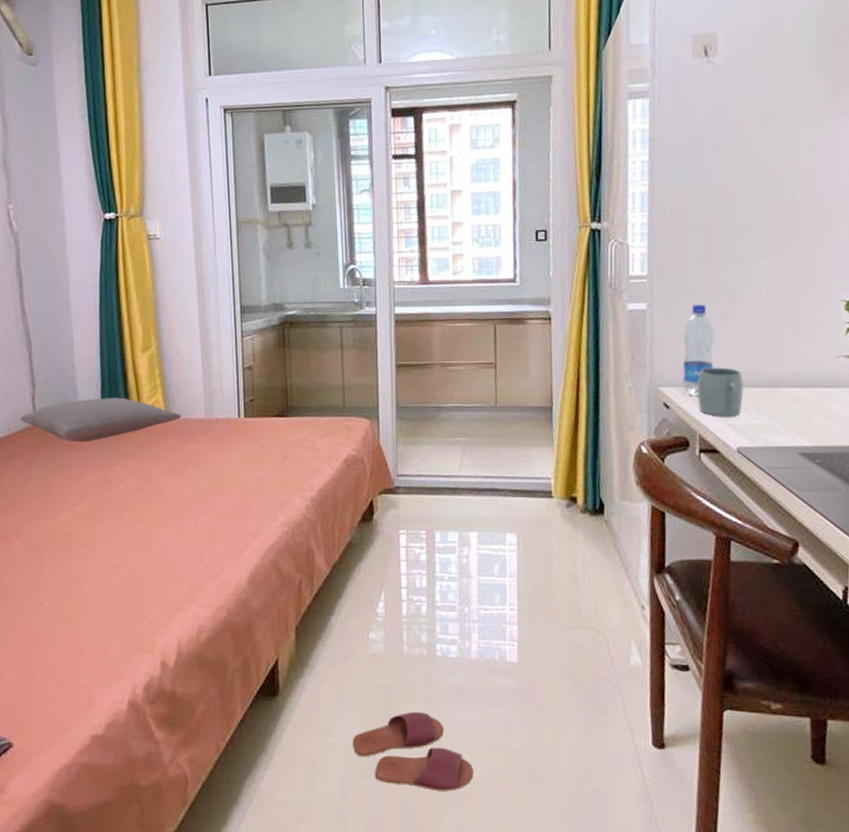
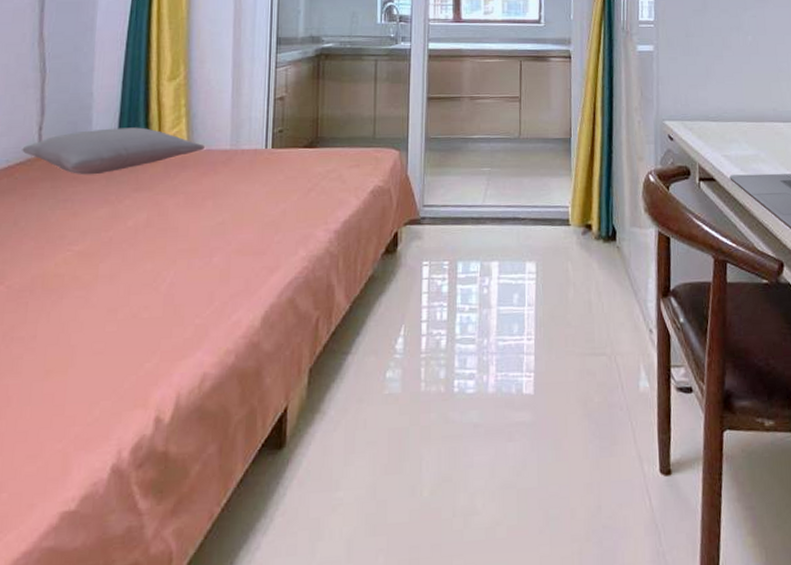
slippers: present [353,711,473,791] -> none [362,454,486,543]
bottle: present [682,304,714,397] -> none [684,48,710,130]
mug: present [697,367,744,417] -> none [696,103,735,148]

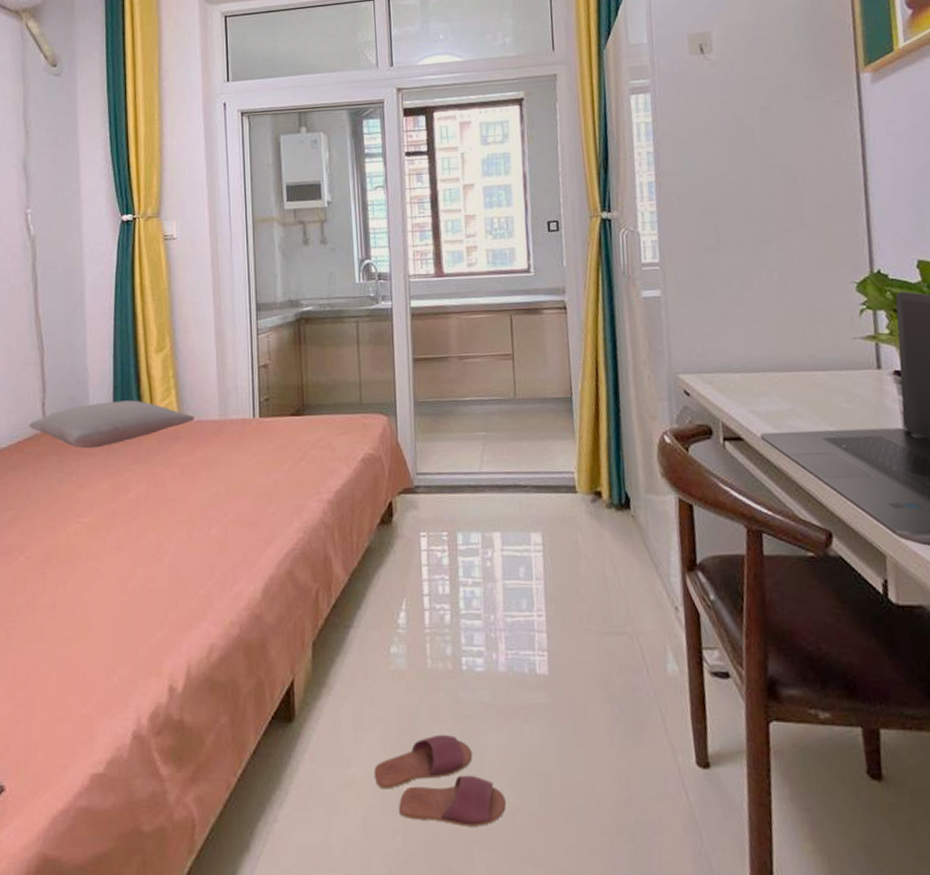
slippers: none [362,454,486,543] -> present [375,734,506,827]

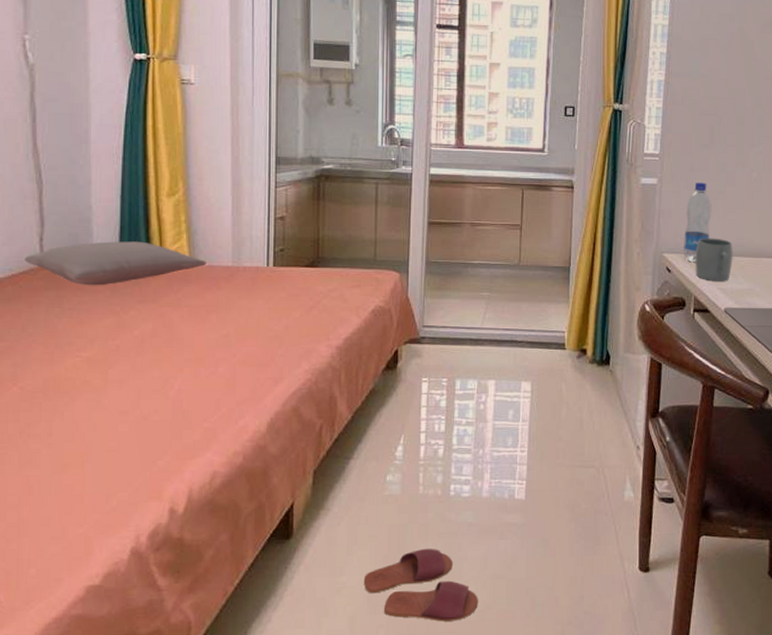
bottle: none [698,289,731,383] -> present [684,182,712,263]
mug: none [716,352,764,403] -> present [695,238,733,281]

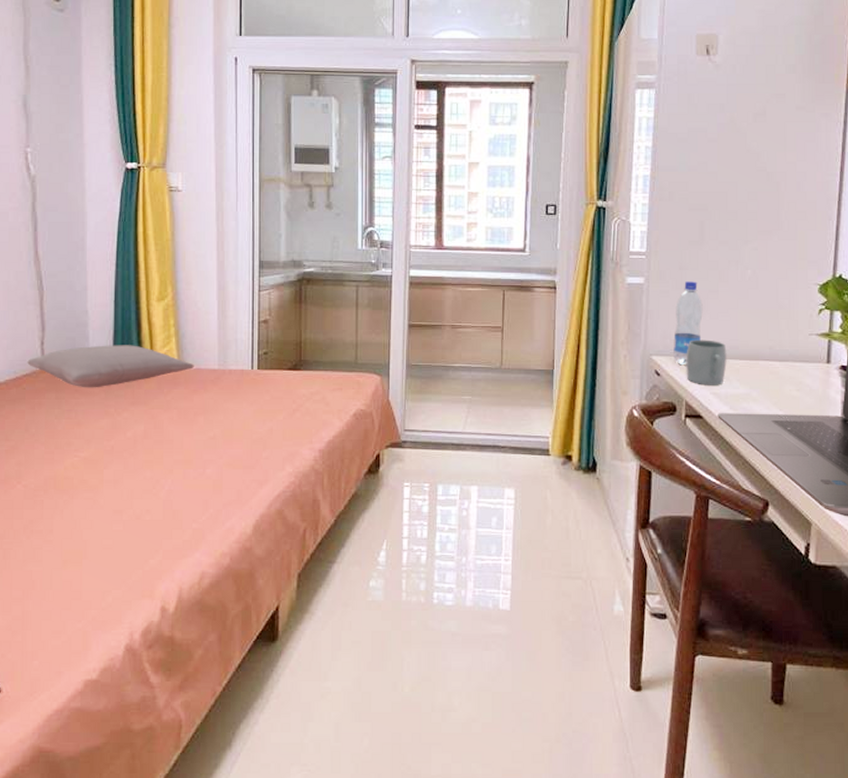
slippers: present [364,548,478,622] -> none [349,656,463,733]

